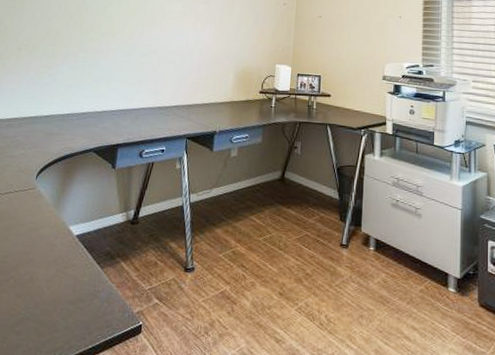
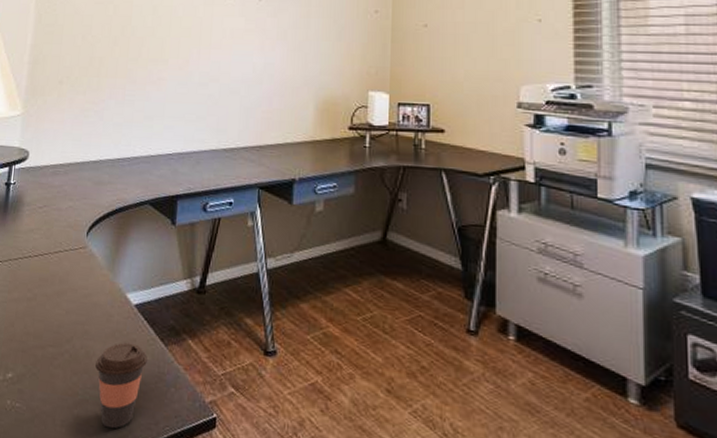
coffee cup: none [38,267,85,341] -> present [95,342,147,429]

